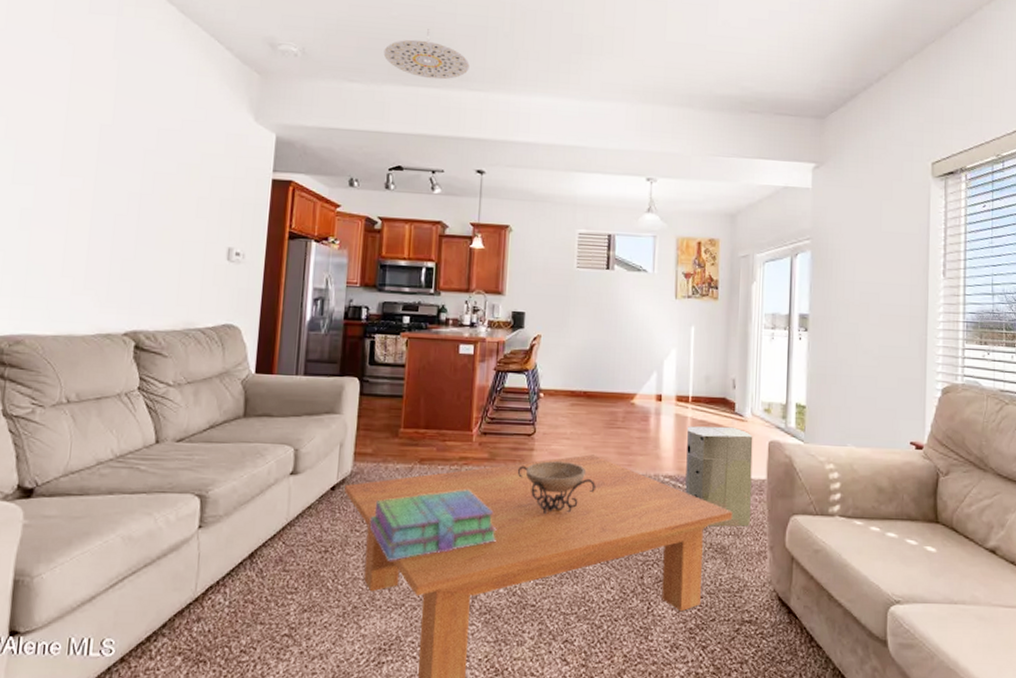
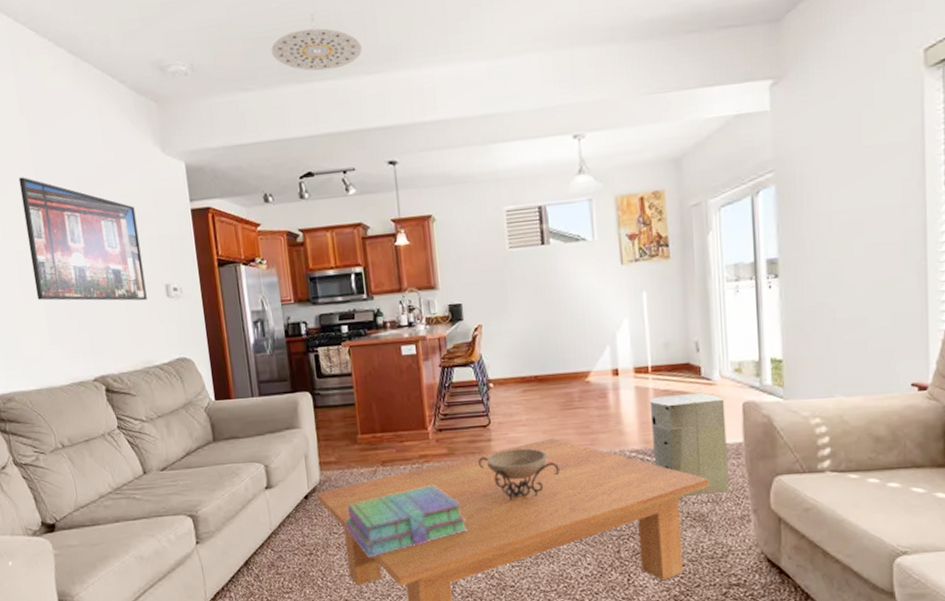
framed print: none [81,116,213,261] -> present [18,177,147,301]

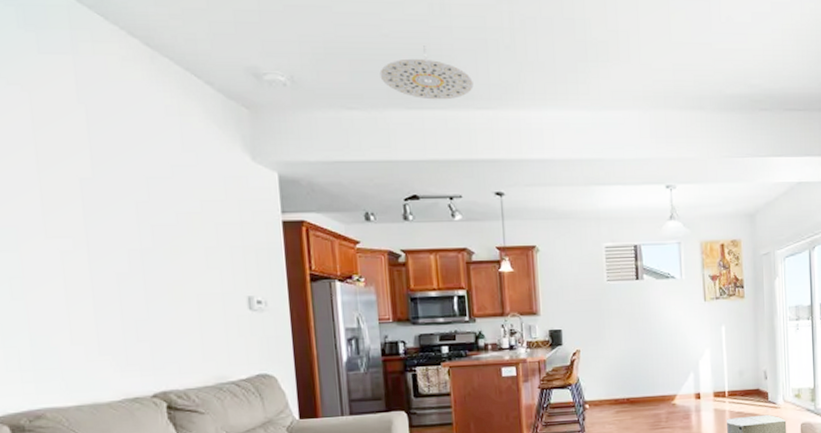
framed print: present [18,177,147,301] -> none [70,170,225,313]

